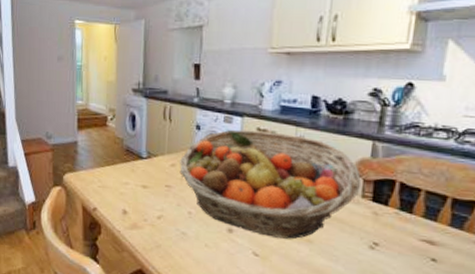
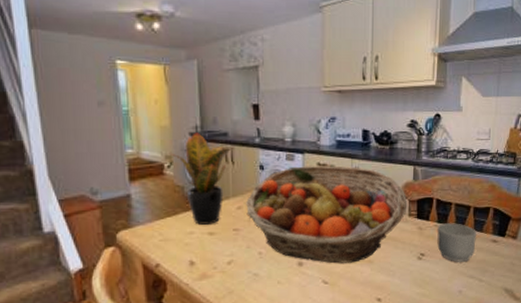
potted plant: none [112,89,174,178] -> present [168,132,235,225]
mug: none [396,212,454,262] -> present [437,223,476,262]

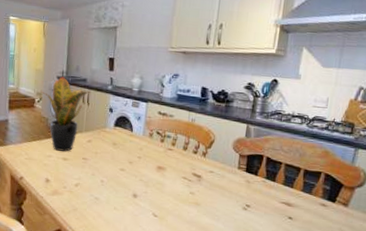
fruit basket: present [246,165,408,264] -> none [94,112,238,203]
mug: present [437,223,476,262] -> none [263,180,305,220]

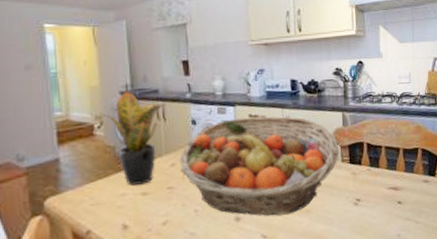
fruit basket: none [94,112,238,203] -> present [179,116,340,216]

